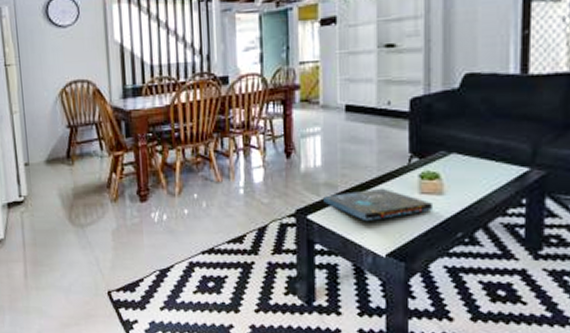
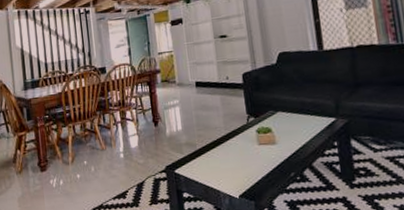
board game: present [323,188,432,221] -> none [186,143,270,170]

